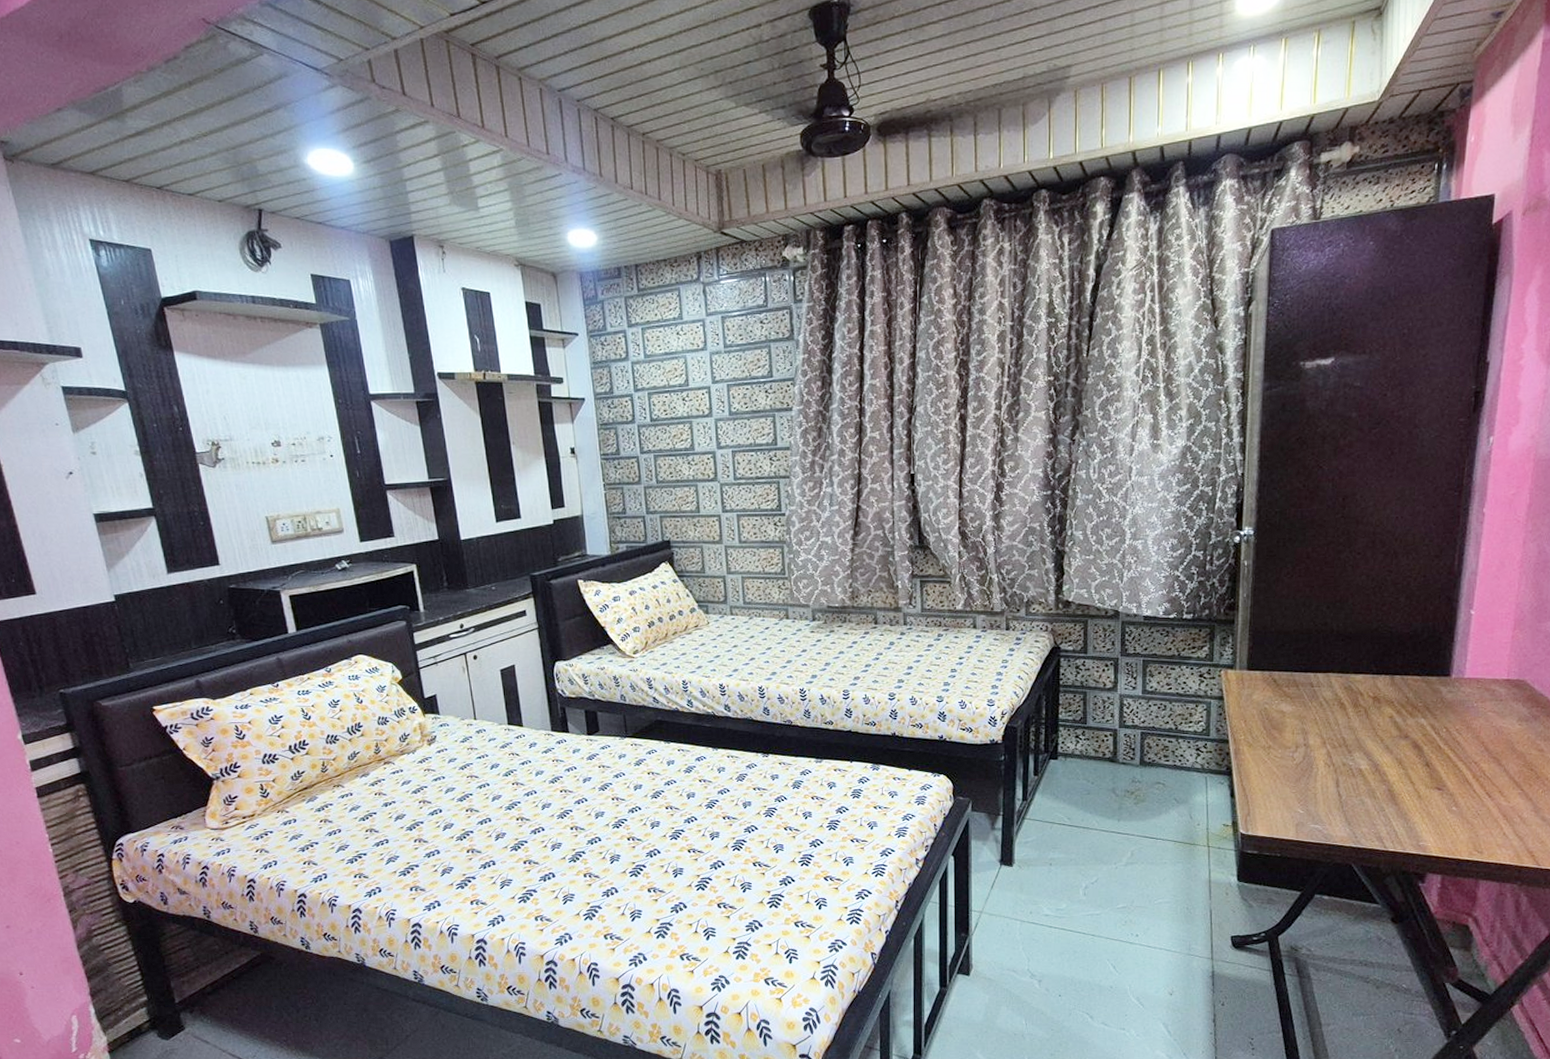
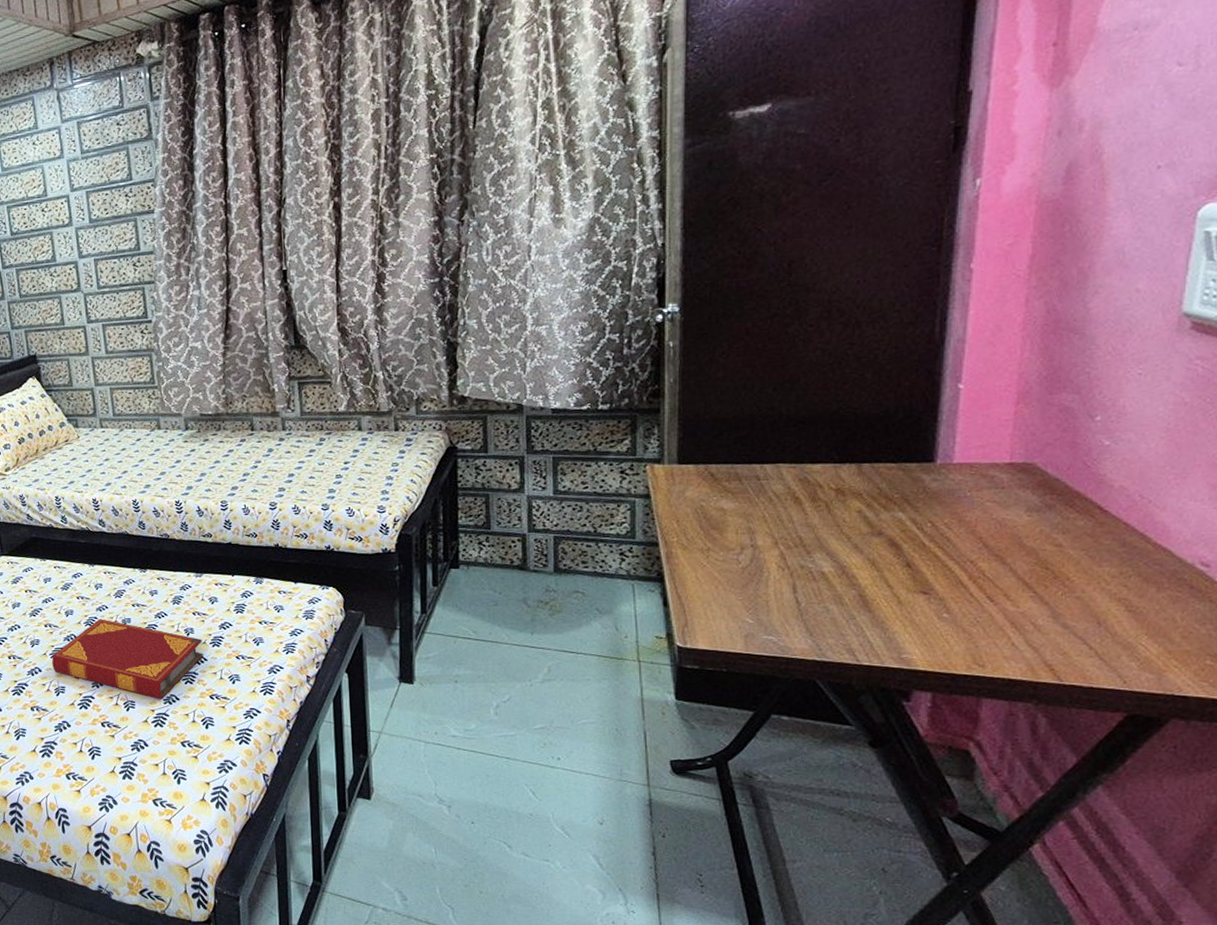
hardback book: none [671,802,821,882] -> present [52,619,204,700]

